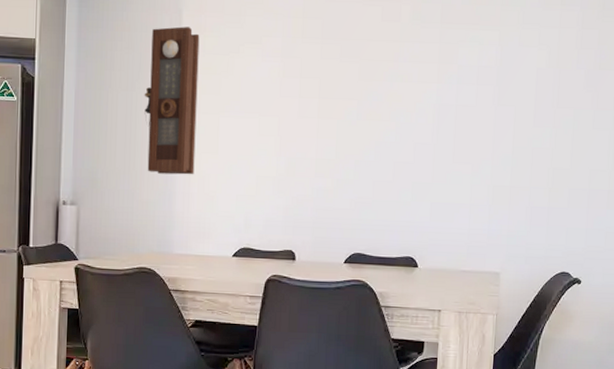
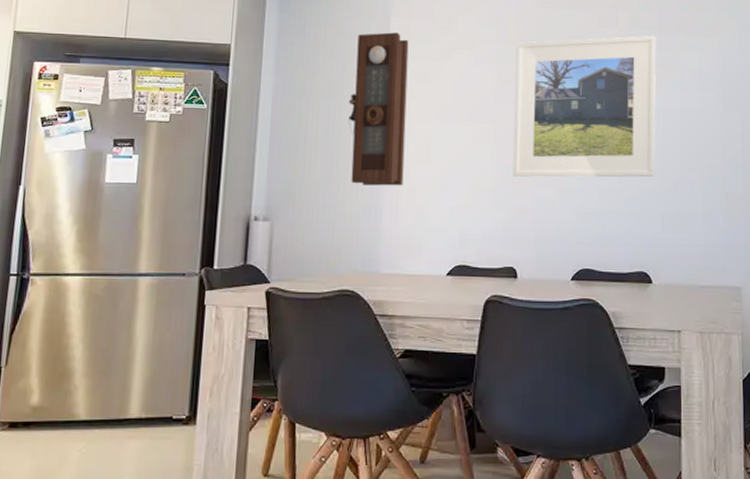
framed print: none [294,30,437,169] -> present [513,36,656,178]

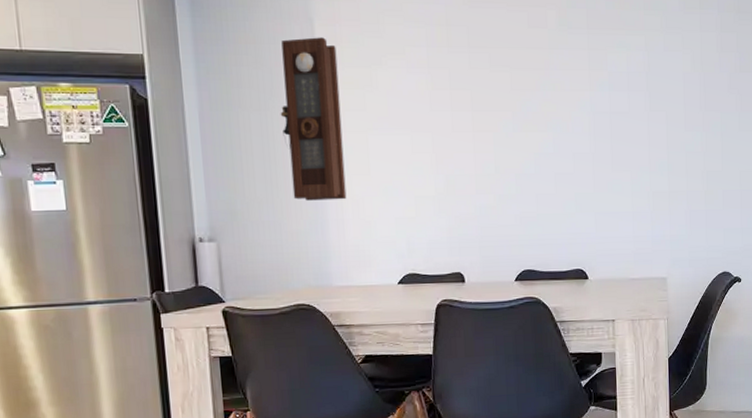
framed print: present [513,36,656,178] -> none [447,36,587,185]

